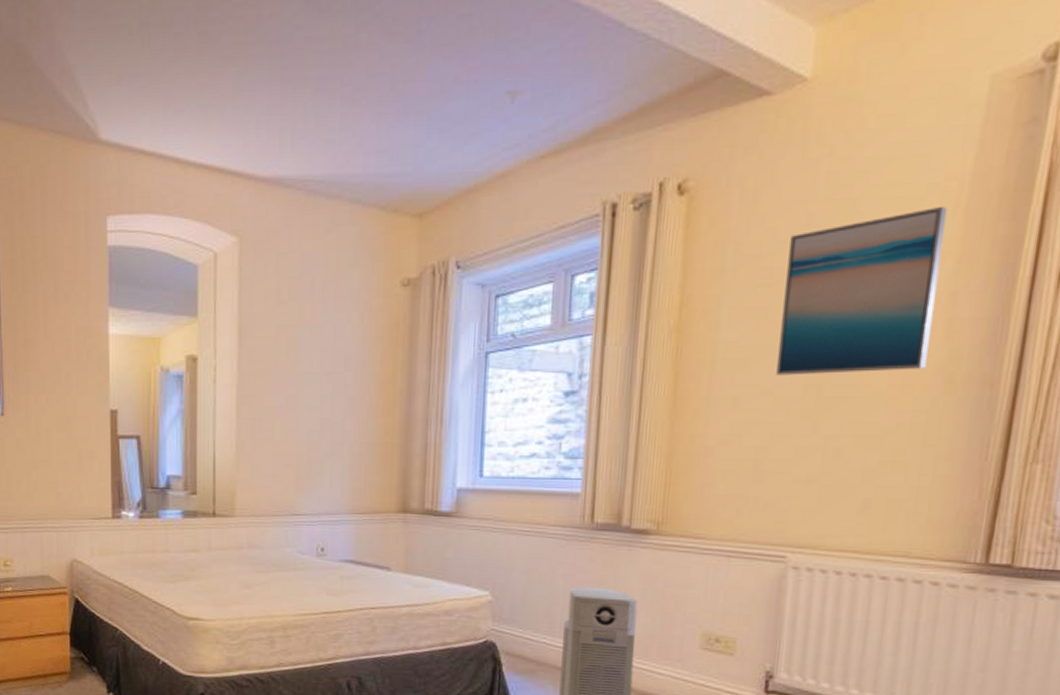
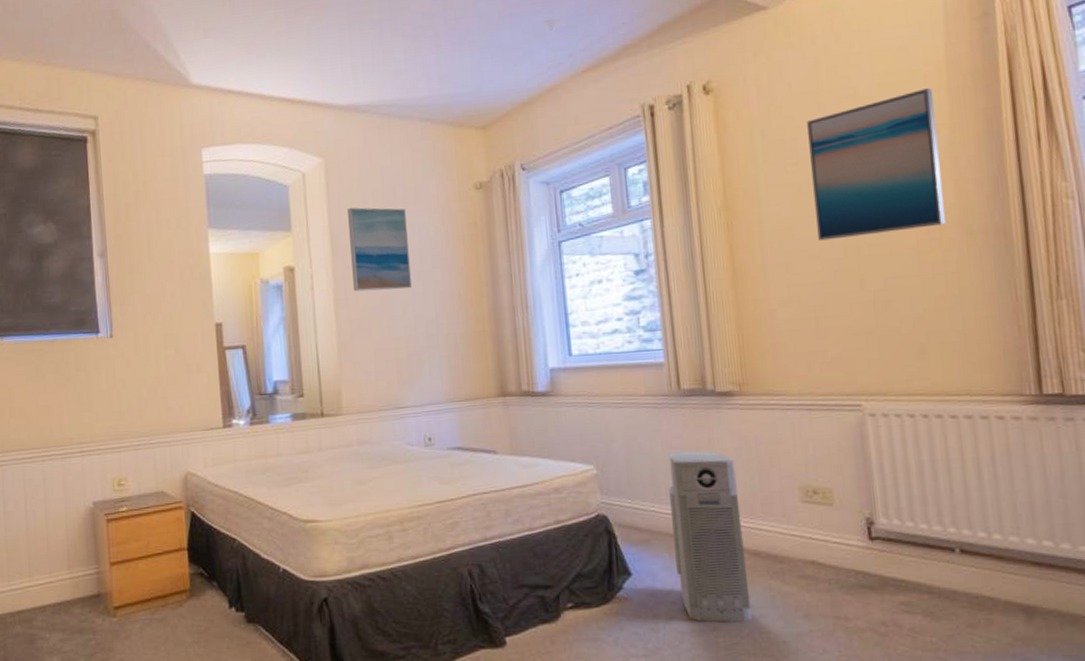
wall art: none [259,296,323,391] -> present [348,207,412,292]

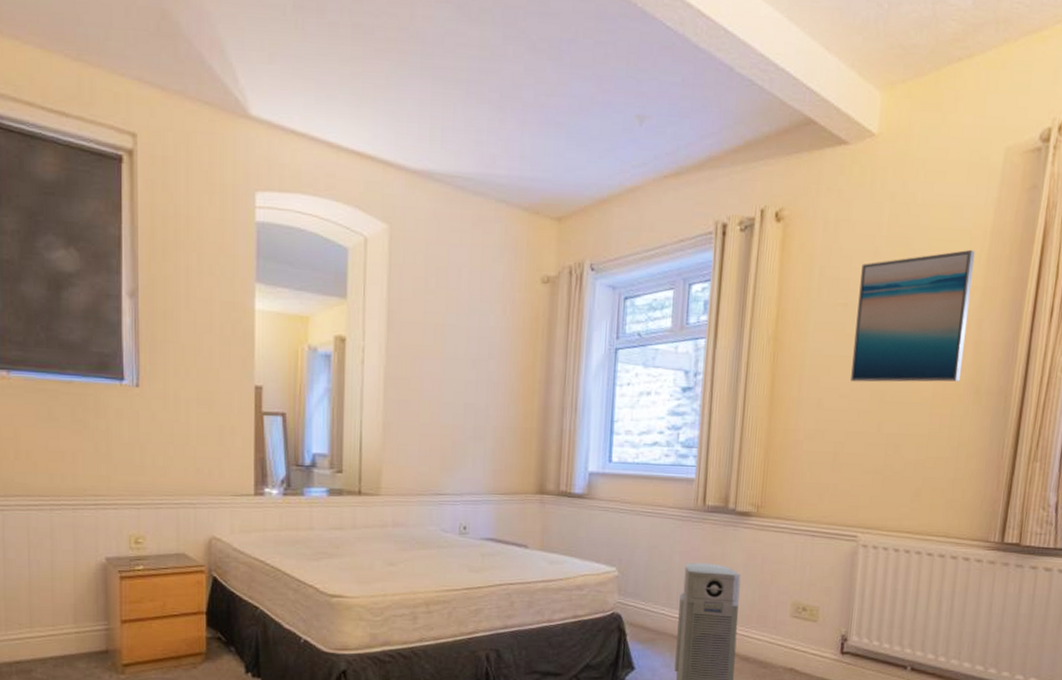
wall art: present [348,207,412,292] -> none [406,283,469,376]

